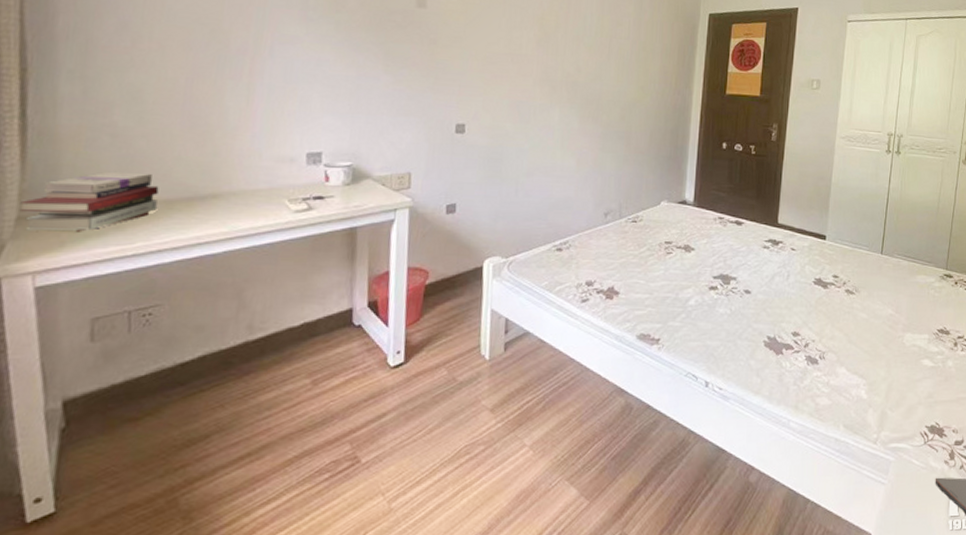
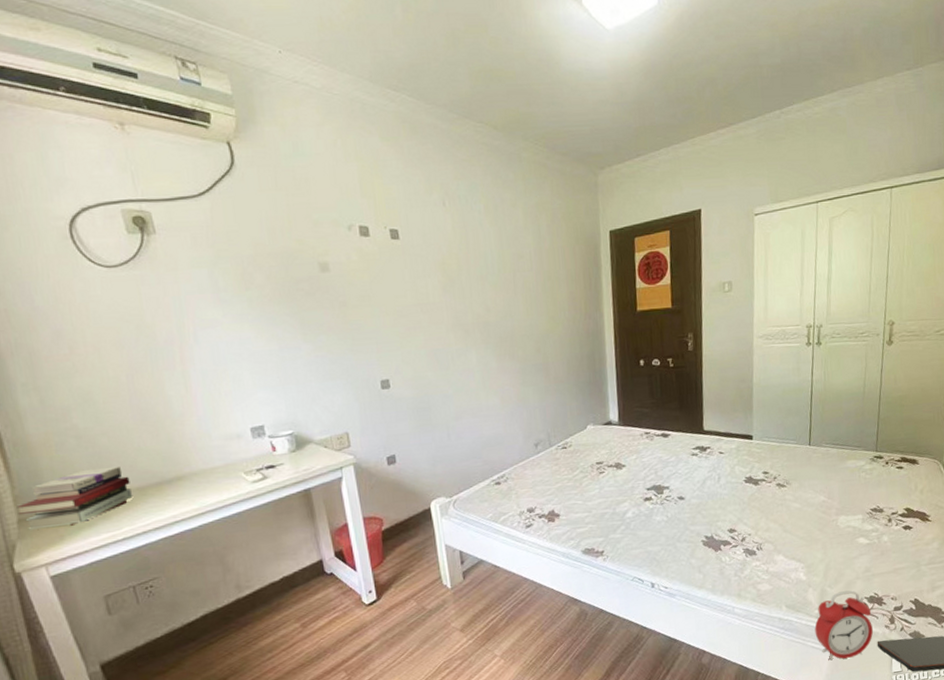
alarm clock: none [871,416,931,495] -> present [814,590,873,661]

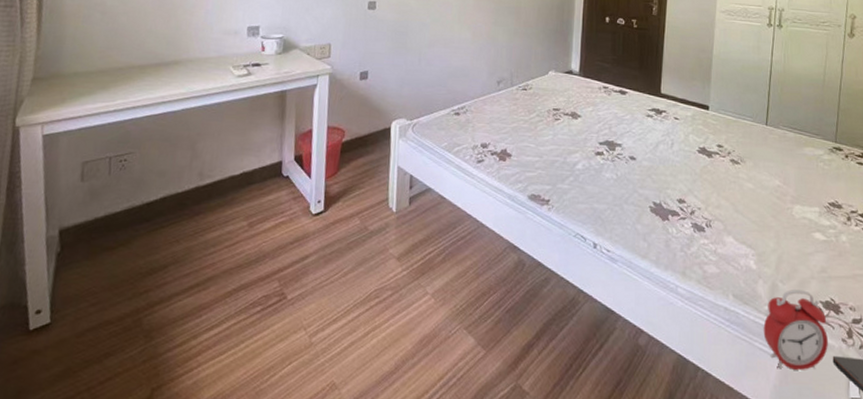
books: present [17,466,134,530] -> none [34,42,135,92]

